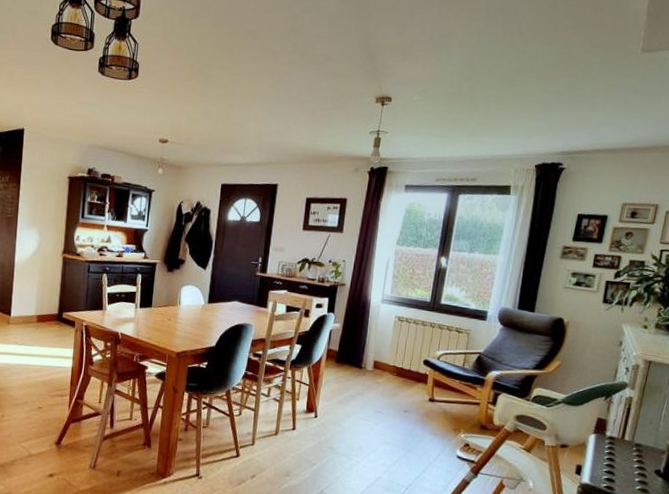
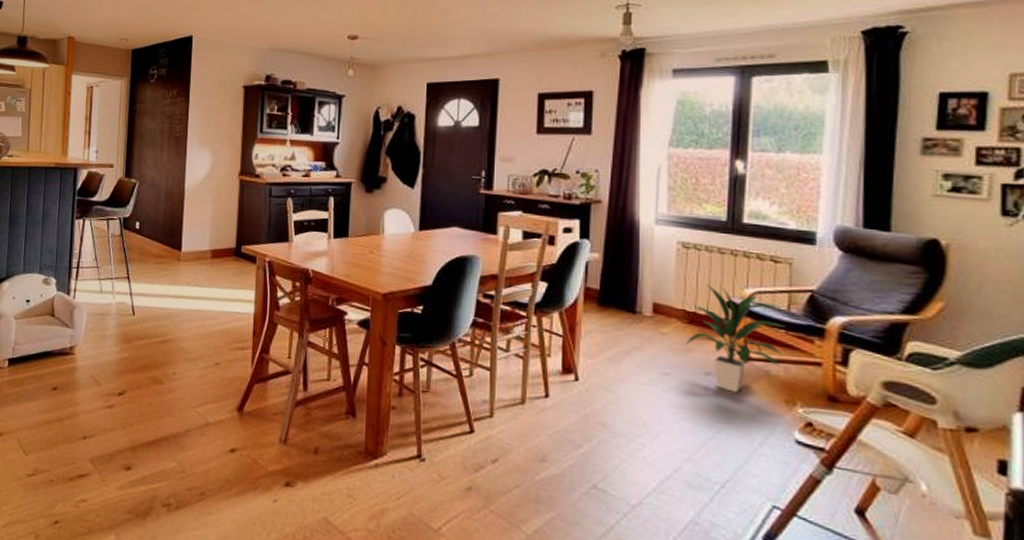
indoor plant: none [392,347,459,424] -> present [684,283,784,393]

